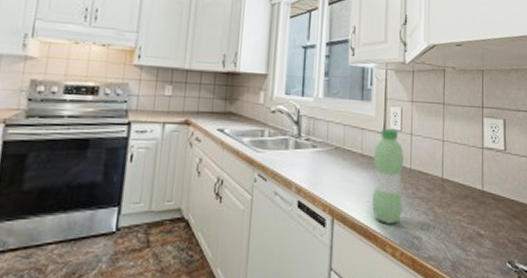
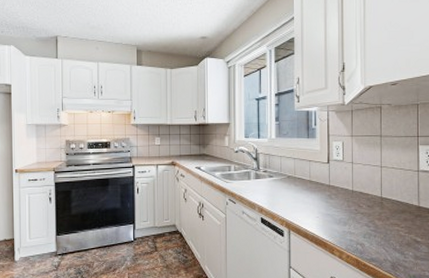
water bottle: present [371,128,404,224] -> none [320,159,347,234]

